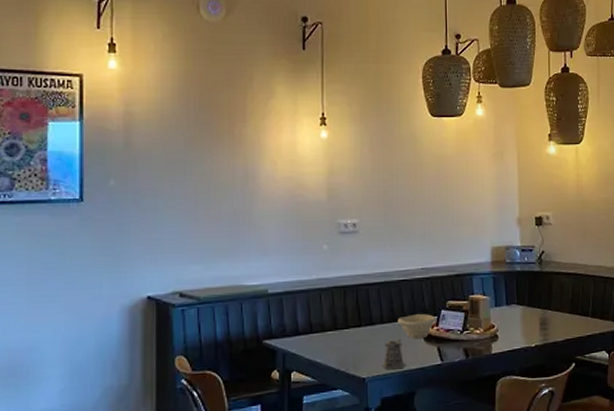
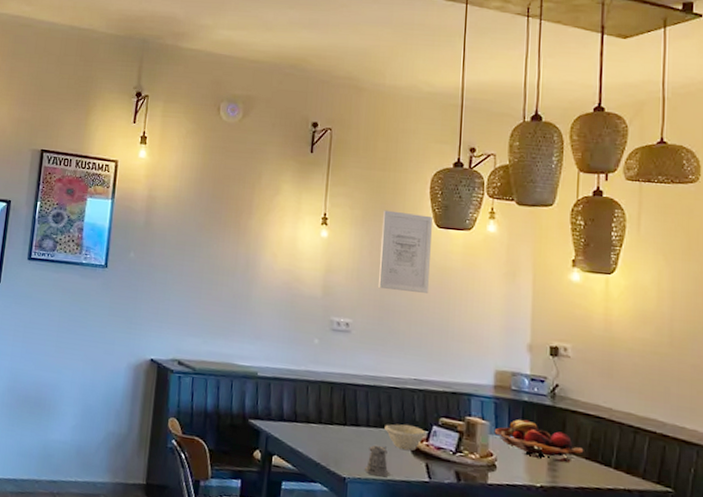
wall art: none [379,104,428,185] -> present [379,210,432,294]
fruit basket: none [494,288,567,322] -> present [494,419,584,463]

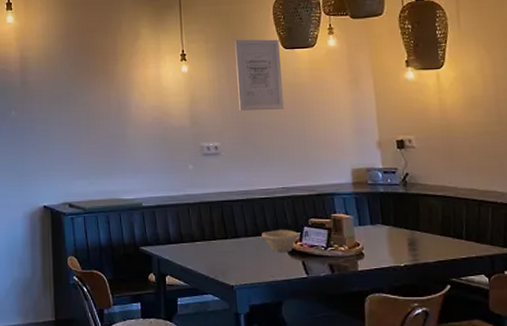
pepper shaker: present [365,445,391,478] -> none [249,252,272,280]
fruit basket: present [494,419,584,463] -> none [357,209,438,242]

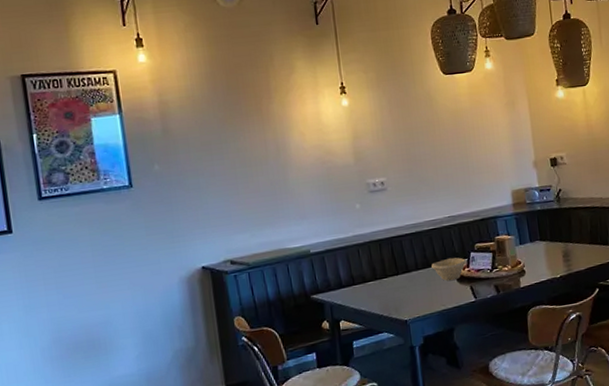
wall art: present [234,39,284,112] -> none [394,65,446,143]

